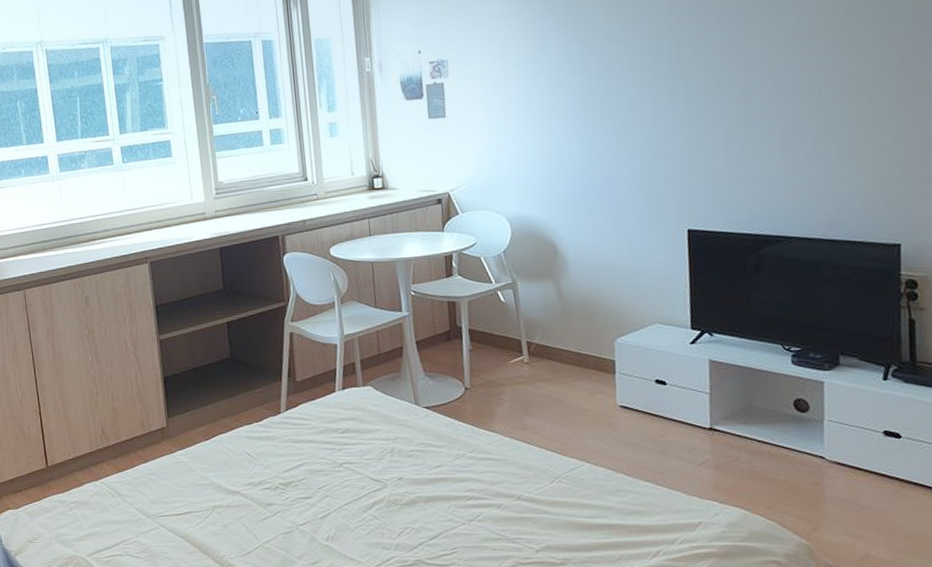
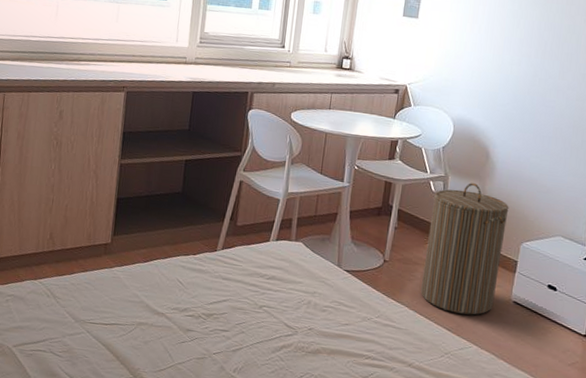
laundry hamper: none [505,284,598,431] -> present [420,183,509,315]

